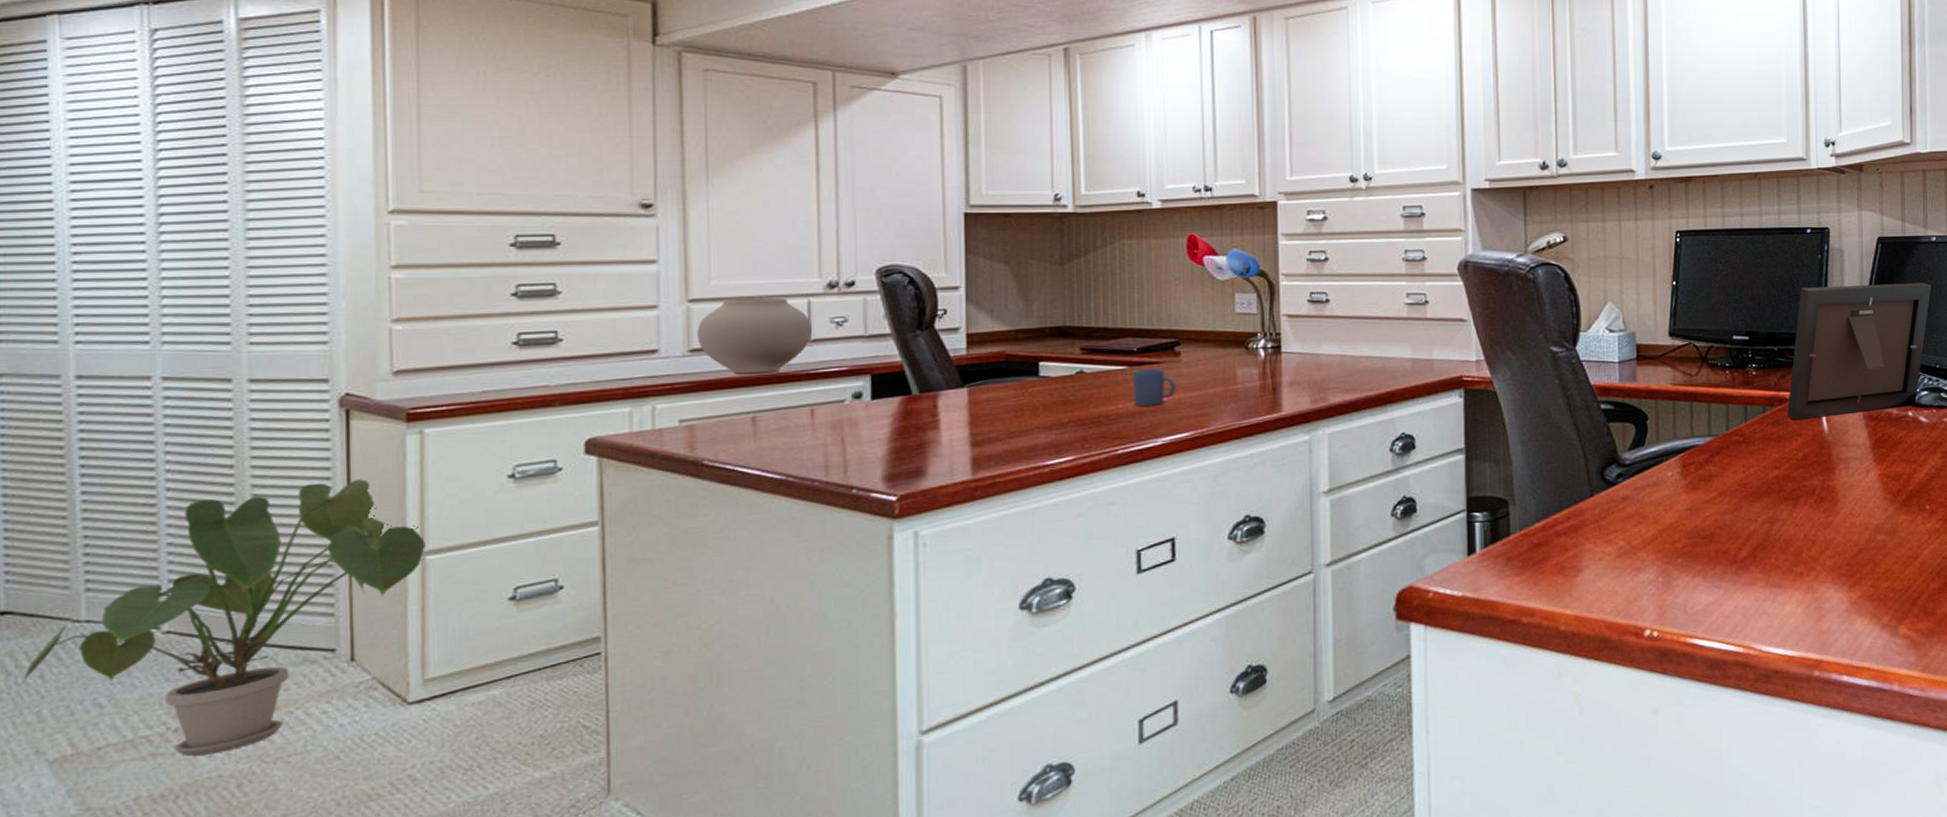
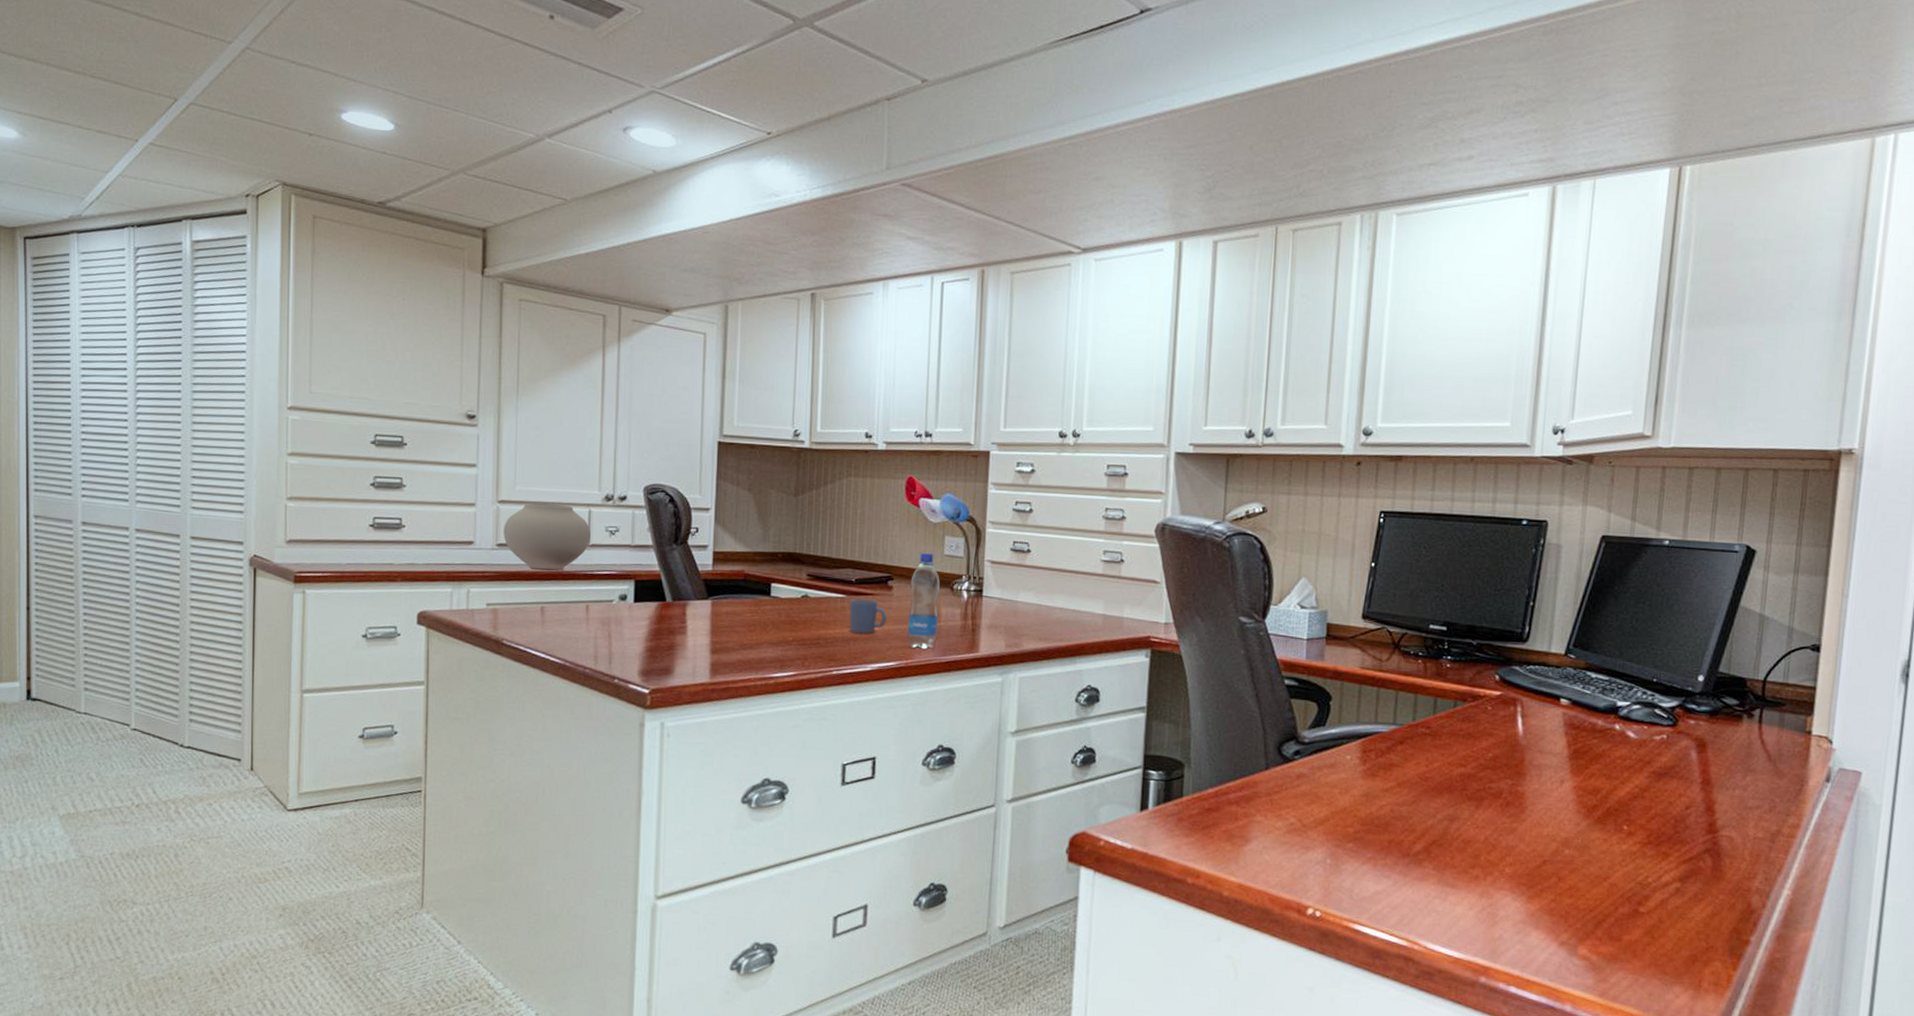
house plant: present [19,479,426,756] -> none [43,625,304,828]
bottle: none [1200,313,1234,417] -> present [907,553,940,651]
picture frame: present [1787,283,1931,421] -> none [1479,582,1658,720]

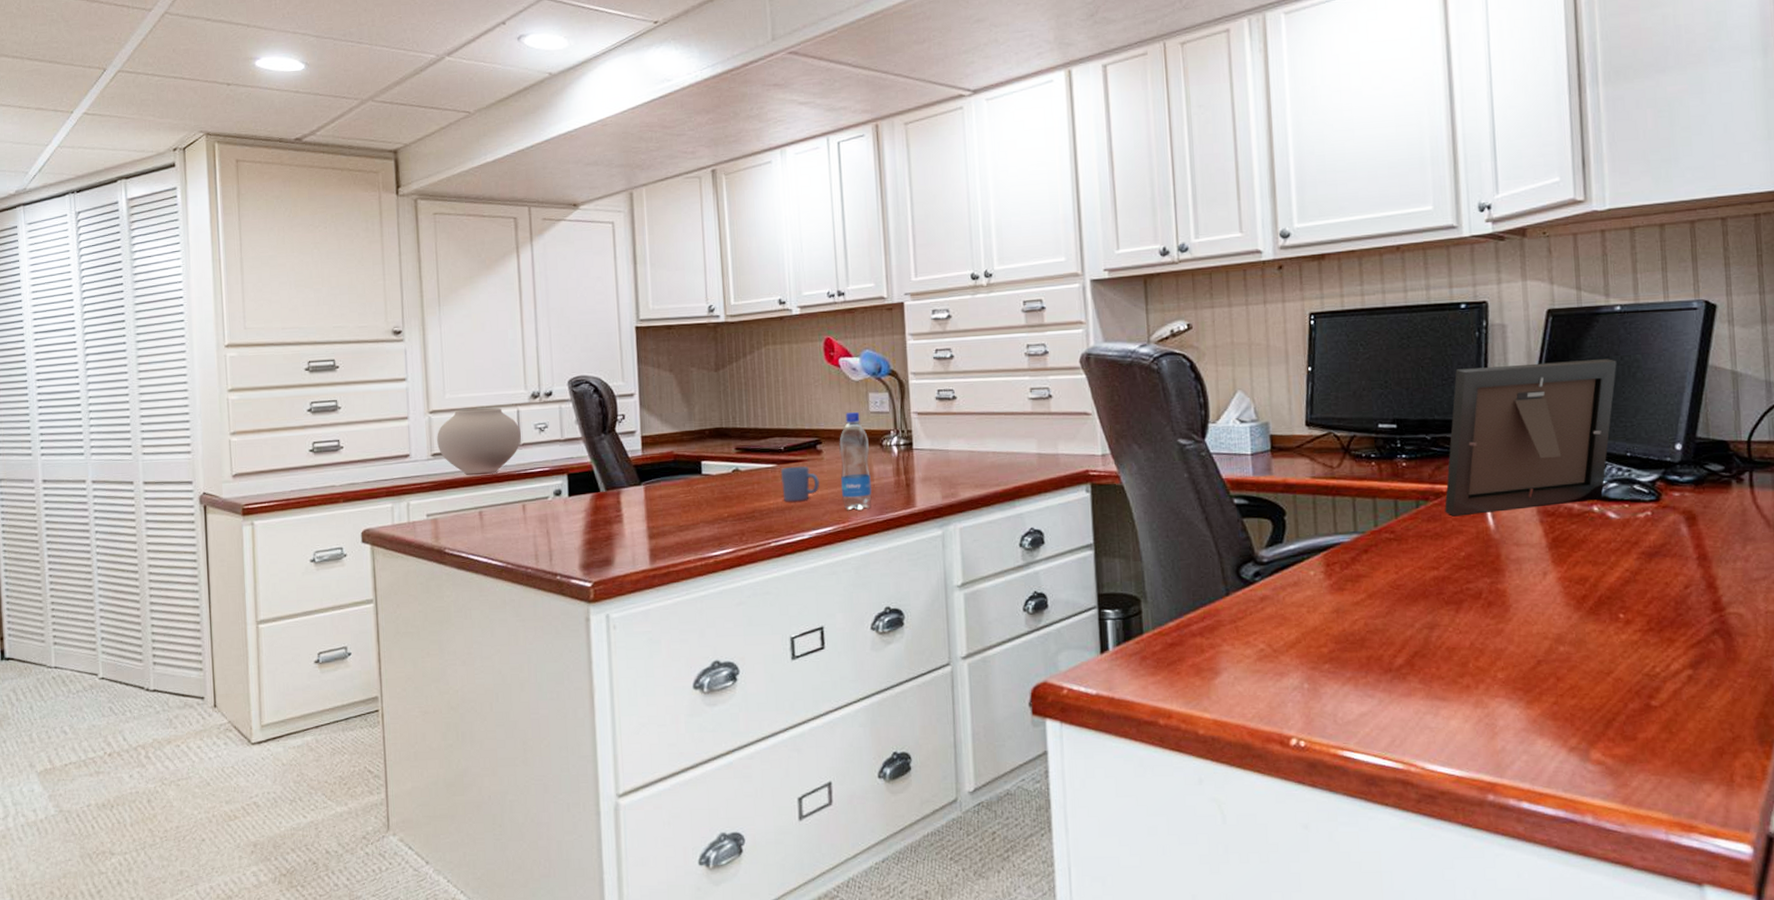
picture frame: none [1479,582,1658,720] -> present [1445,359,1617,517]

